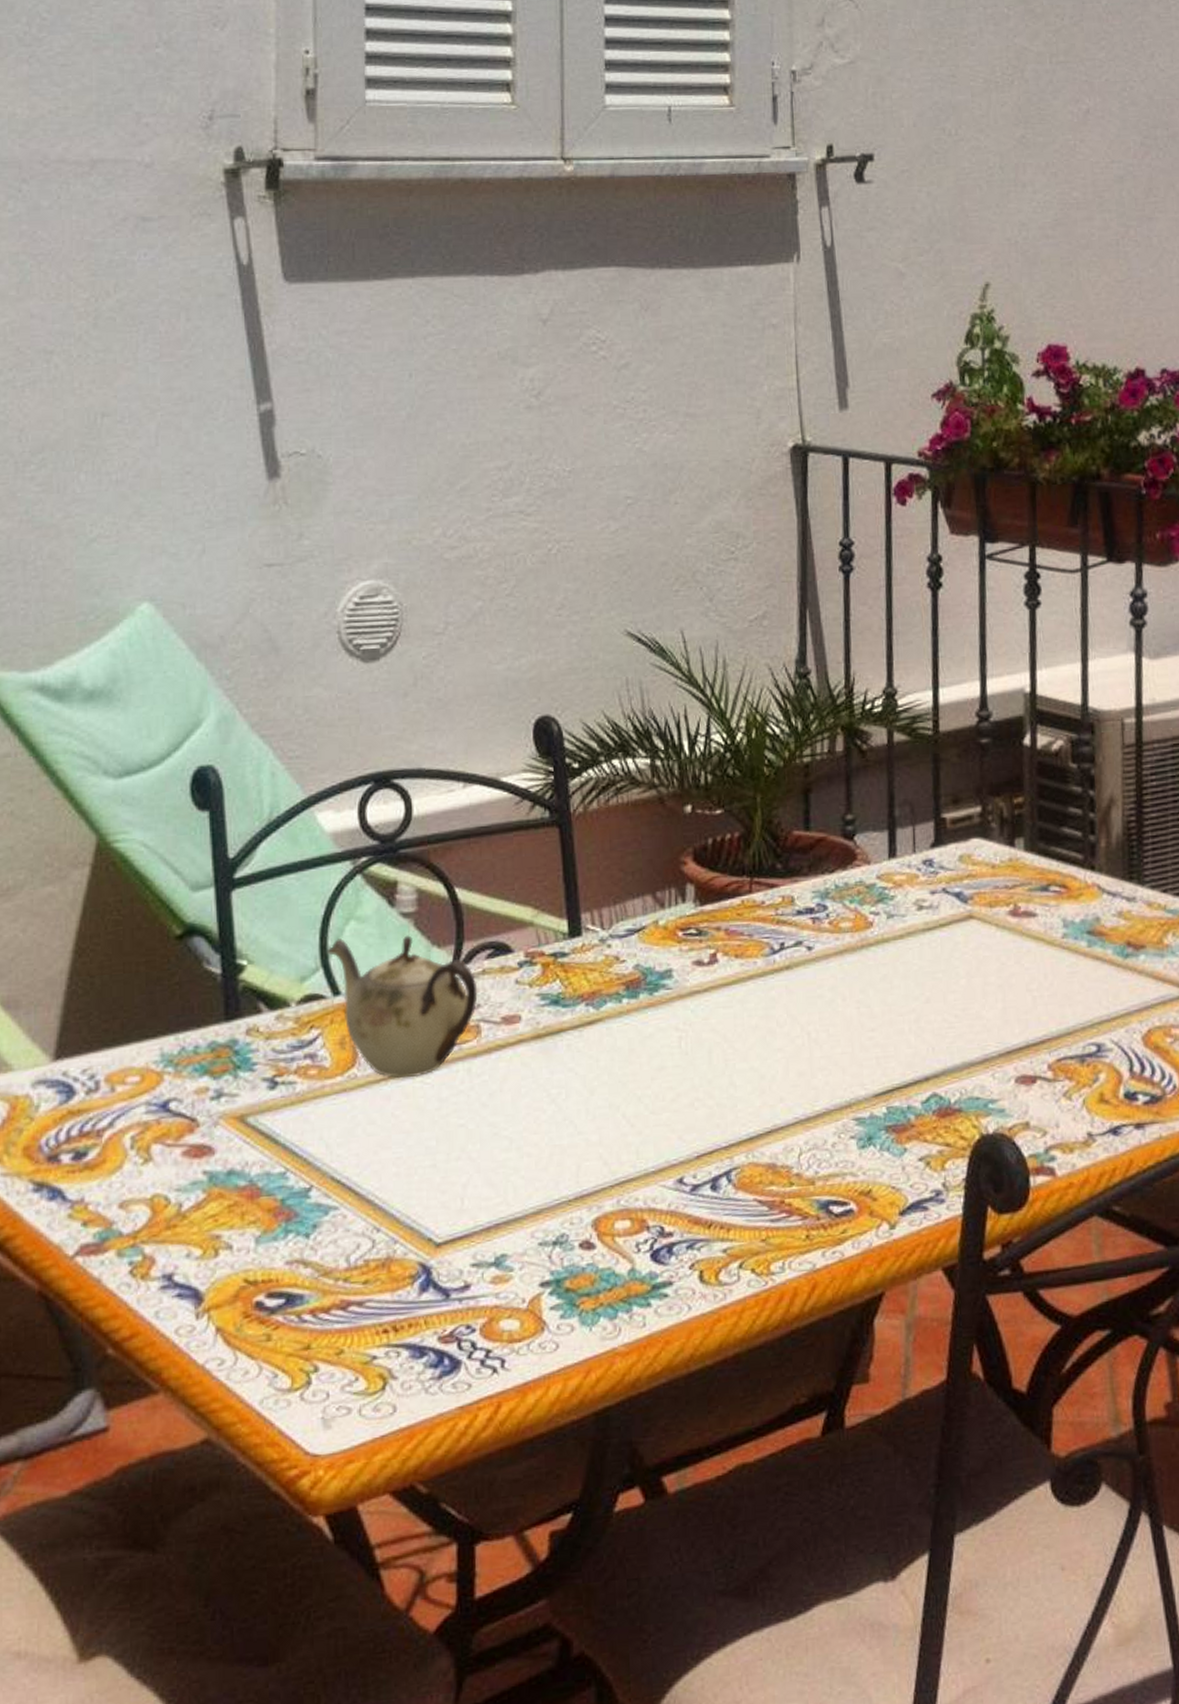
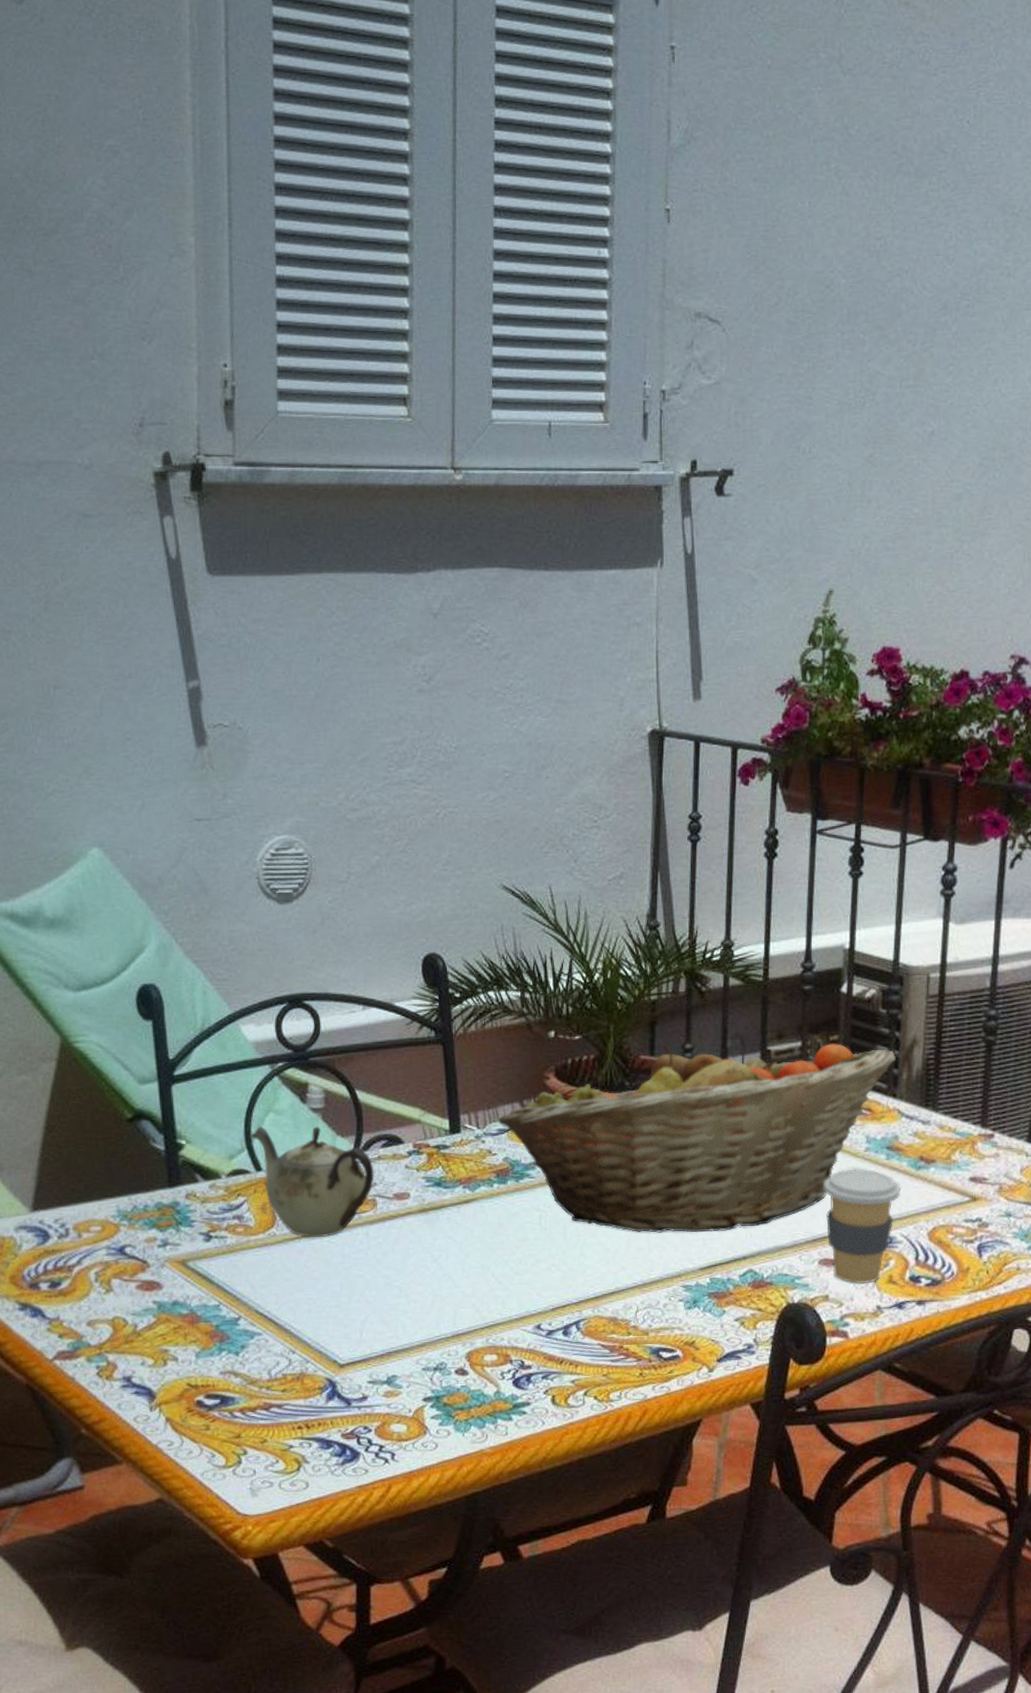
fruit basket: none [627,807,1091,1053] -> present [498,1043,896,1234]
coffee cup: none [1016,959,1107,1106] -> present [824,1168,901,1284]

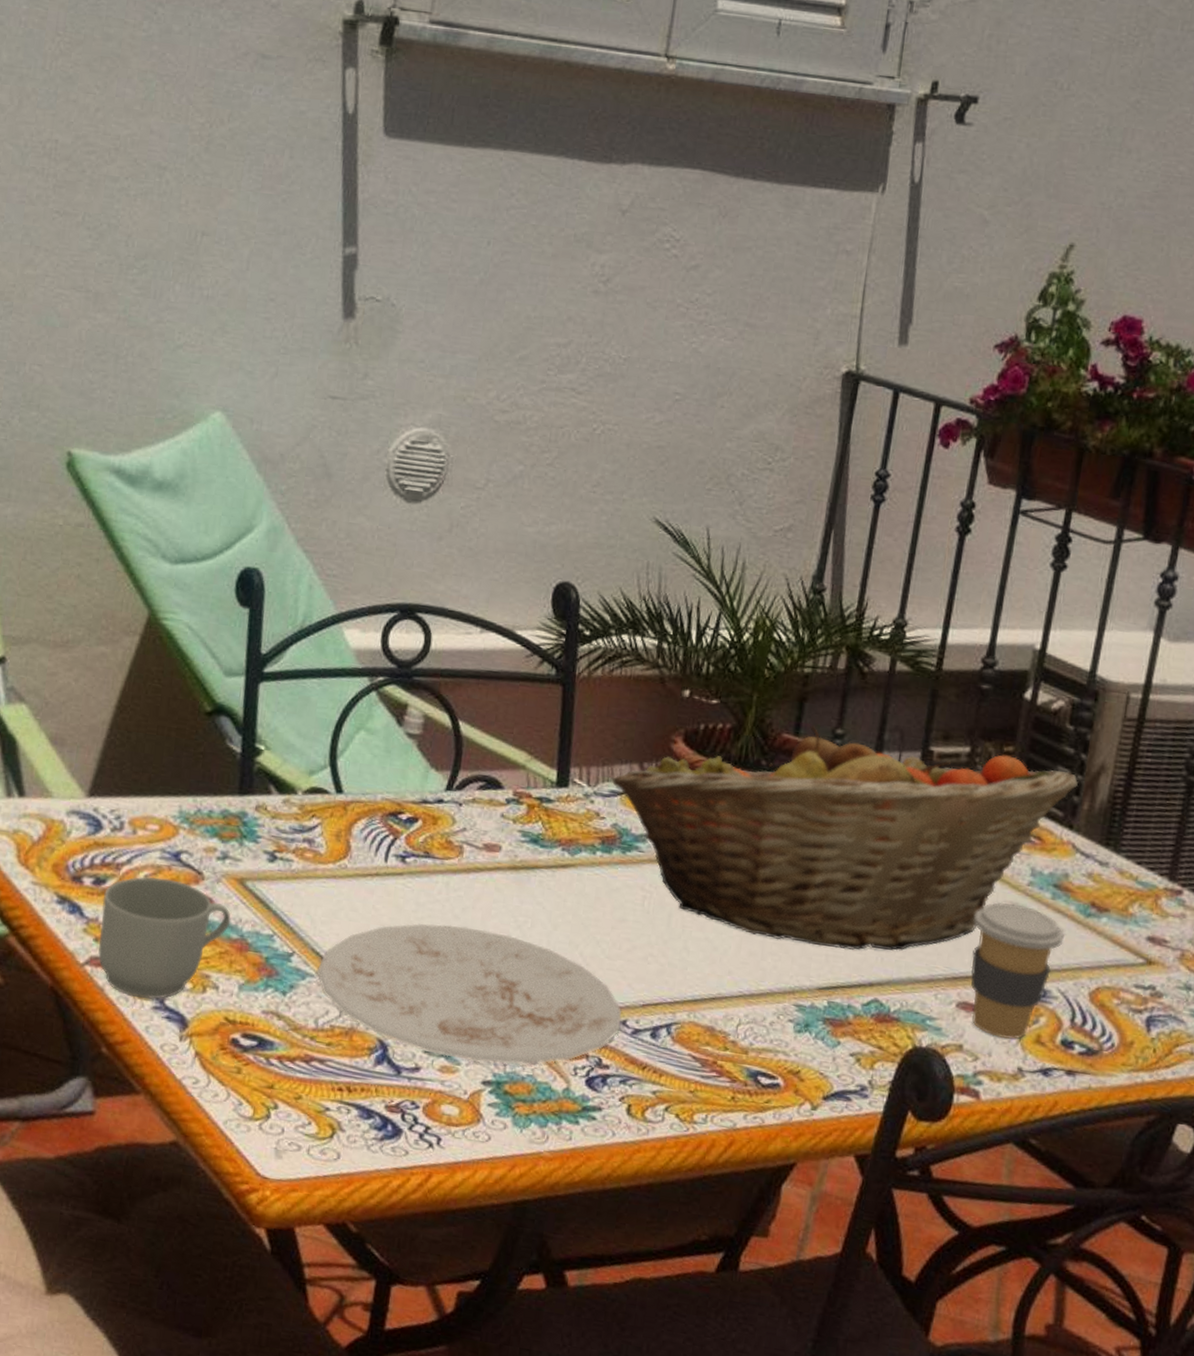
mug: none [60,1272,179,1381] -> present [98,876,231,1000]
teapot: present [251,1126,374,1238] -> none [336,744,467,880]
plate: none [263,1268,535,1384] -> present [317,924,621,1065]

